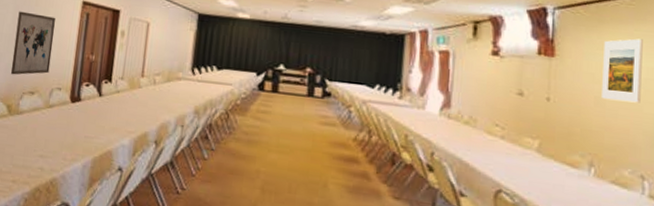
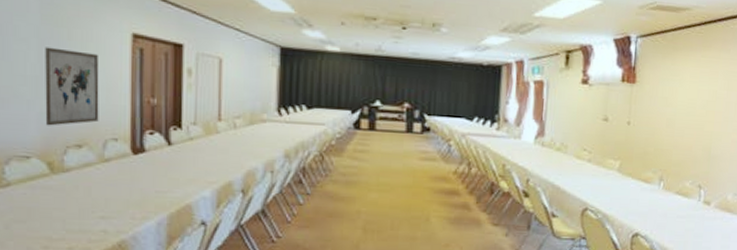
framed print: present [602,38,643,103] -> none [672,64,708,123]

